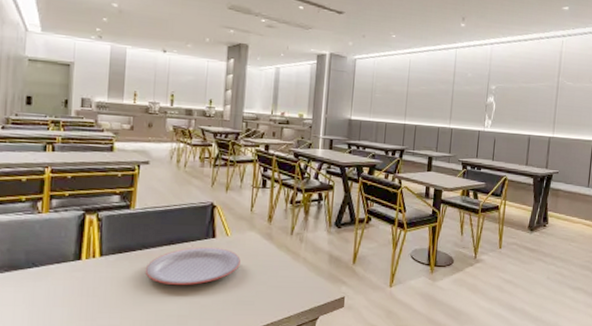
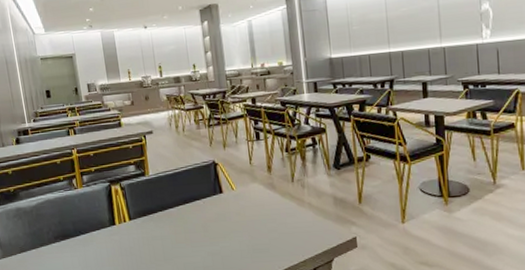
plate: present [145,247,240,286] -> none [168,202,250,240]

